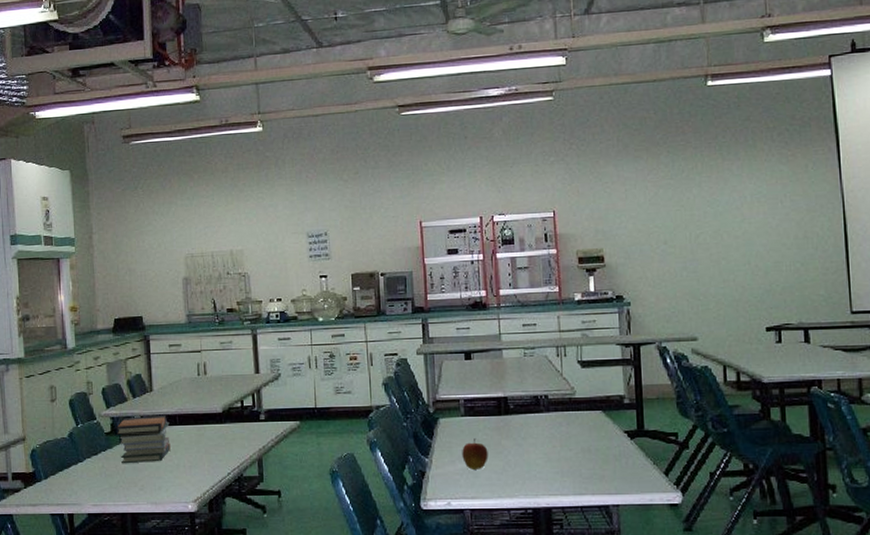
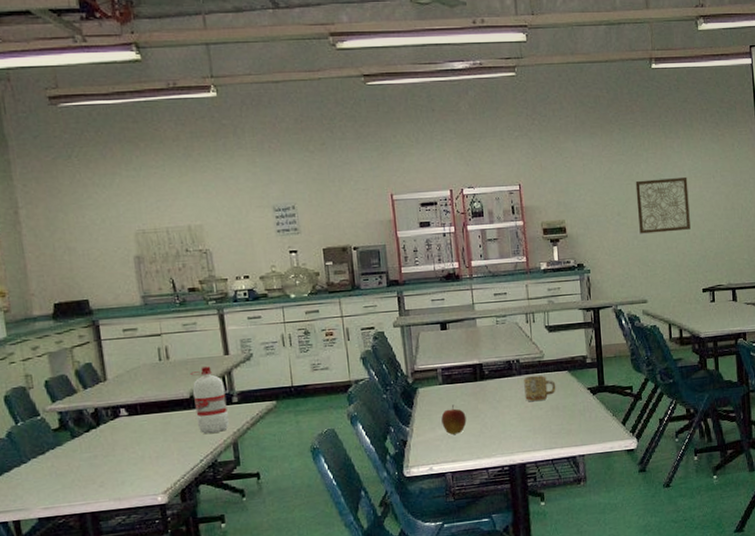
book stack: present [116,416,171,464] -> none [66,405,133,461]
water bottle: none [224,383,256,448] -> present [190,366,229,434]
mug: none [552,413,588,442] -> present [524,375,556,402]
wall art: none [685,201,752,265] -> present [635,176,691,234]

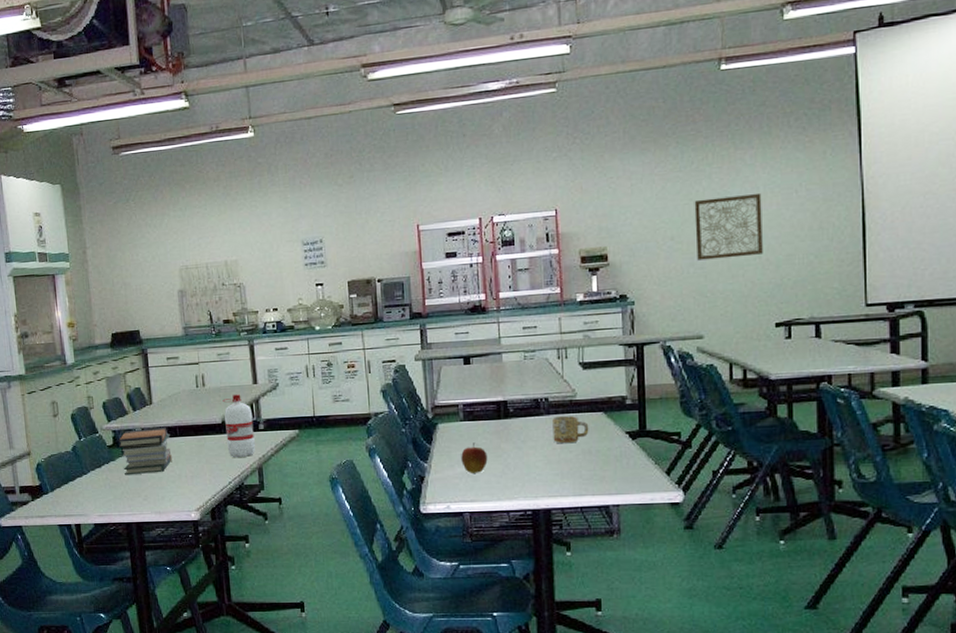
book stack: none [66,405,133,461] -> present [118,427,172,476]

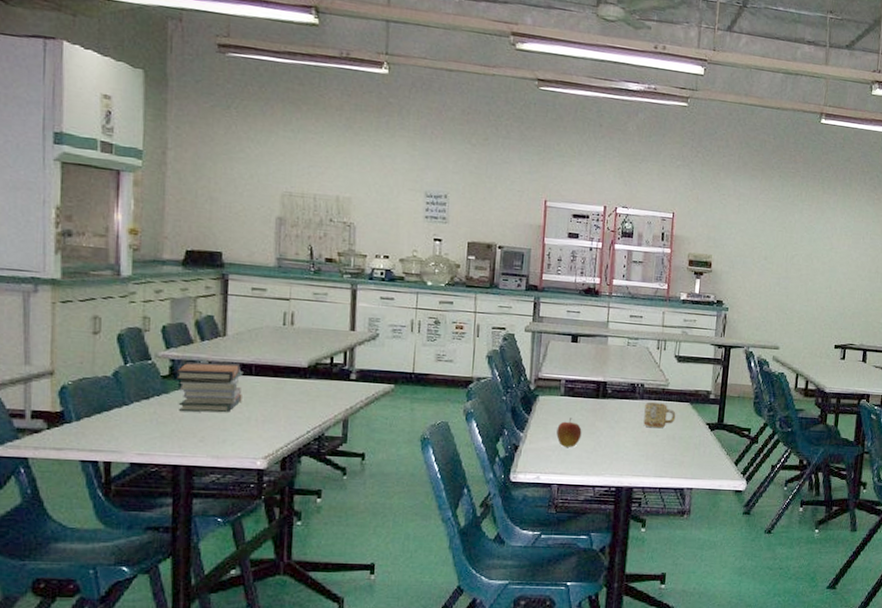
water bottle: present [222,394,255,457] -> none [310,338,345,406]
wall art: present [694,192,763,261] -> none [783,229,838,285]

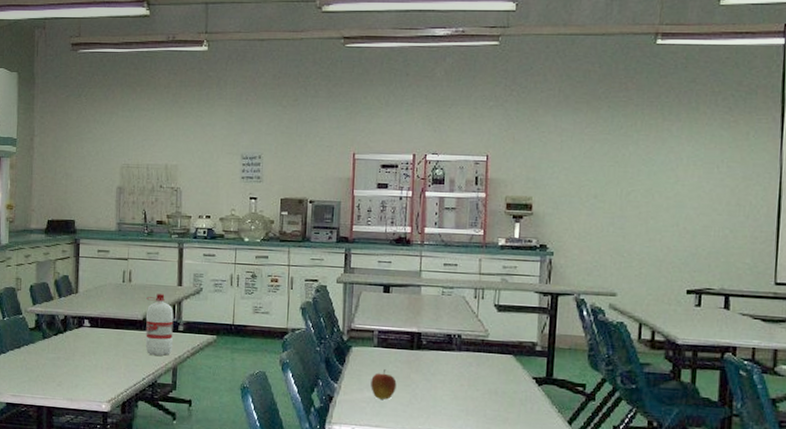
book stack: present [176,362,244,413] -> none [40,316,92,361]
water bottle: none [310,338,345,406] -> present [145,294,174,356]
mug: present [643,401,676,429] -> none [462,353,498,382]

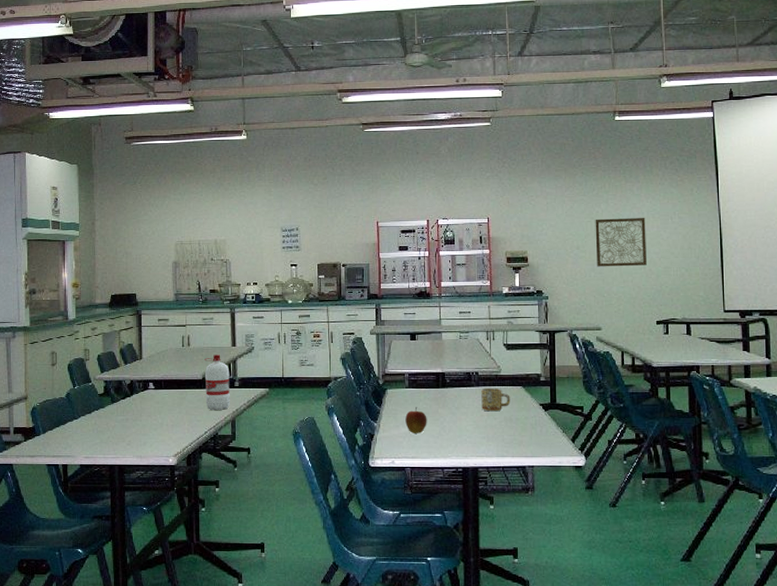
mug: none [462,353,498,382] -> present [481,387,511,412]
wall art: none [617,163,685,223] -> present [595,217,647,267]

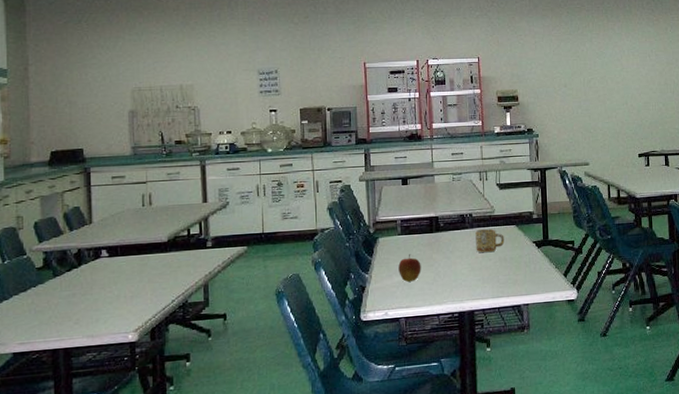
water bottle: present [204,355,230,410] -> none [170,213,202,275]
wall art: present [595,217,647,267] -> none [580,55,628,104]

